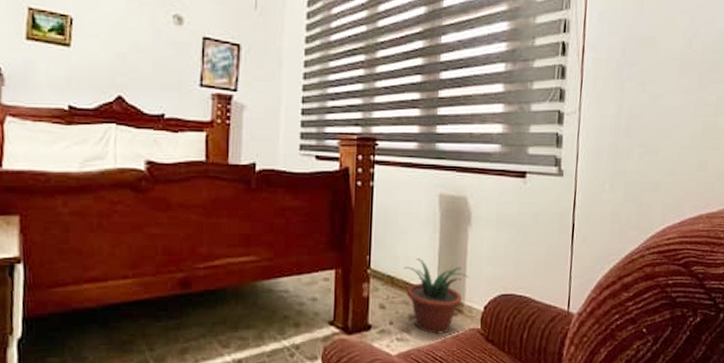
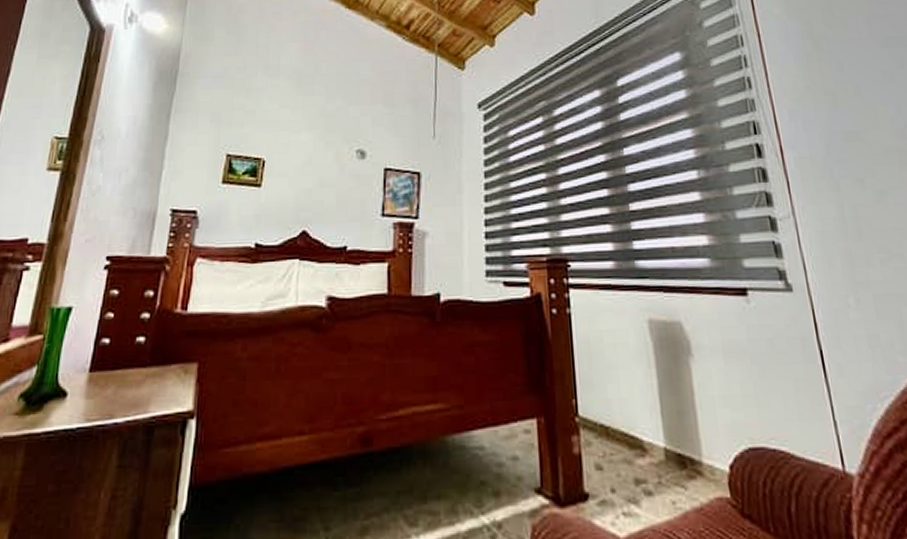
potted plant: present [403,258,470,334] -> none [618,401,703,506]

